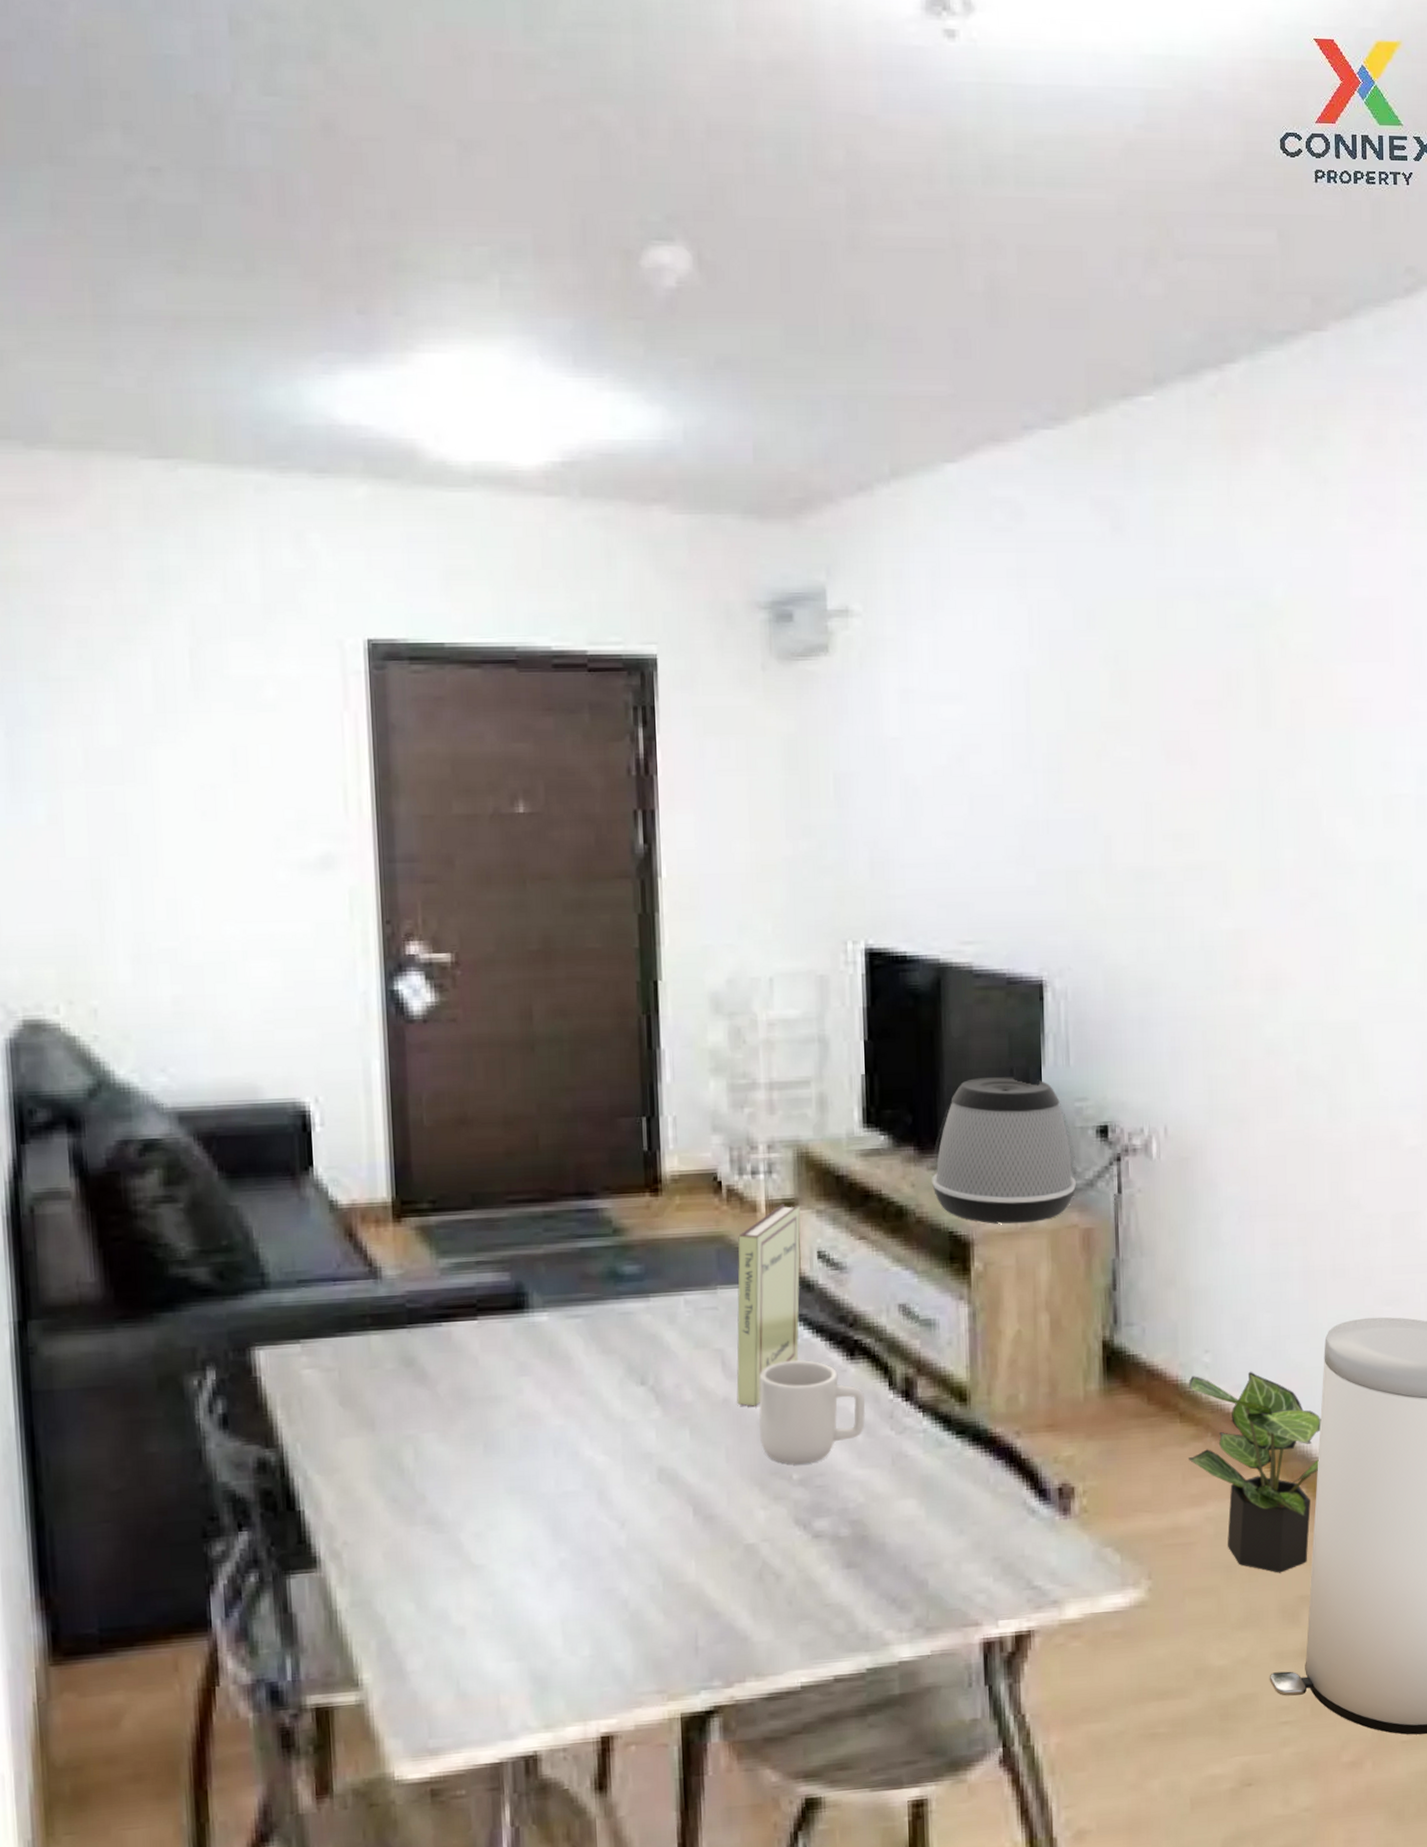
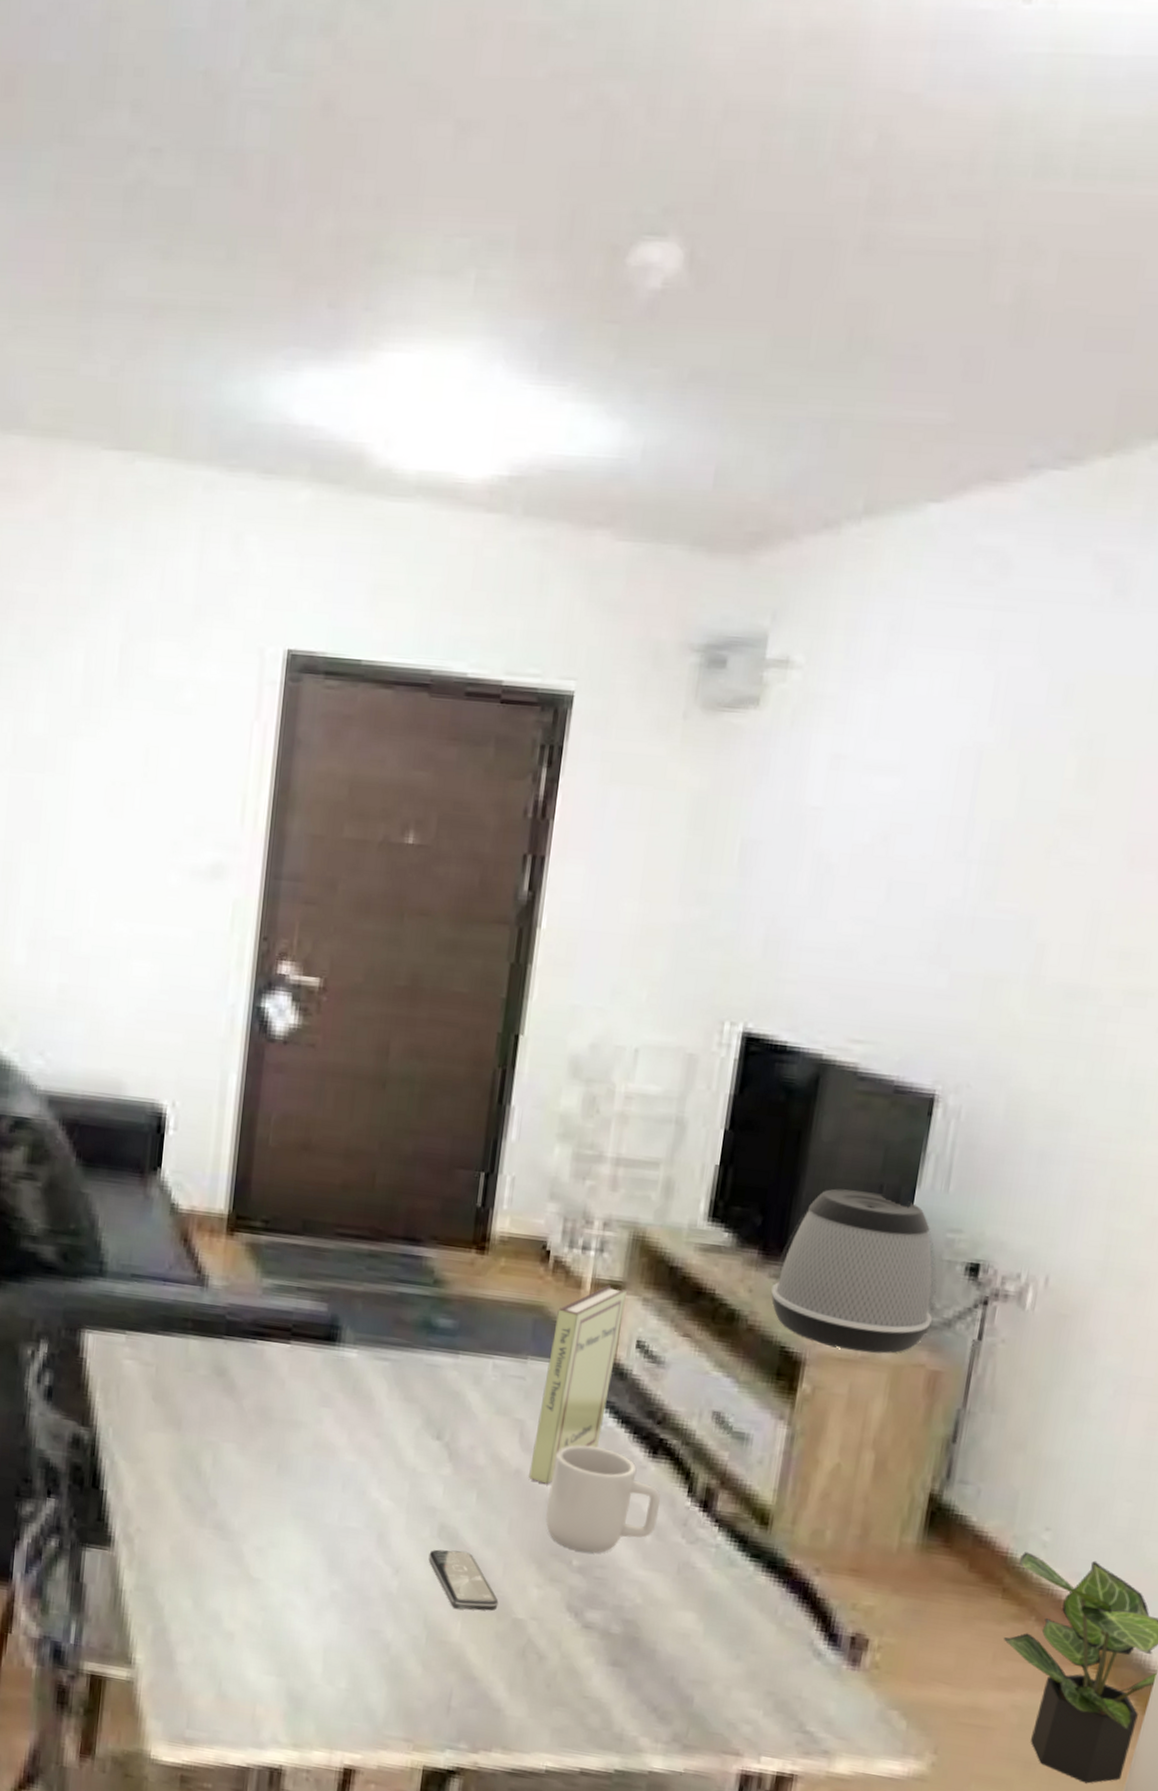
mobile phone: none [652,1489,728,1548] -> present [428,1549,499,1611]

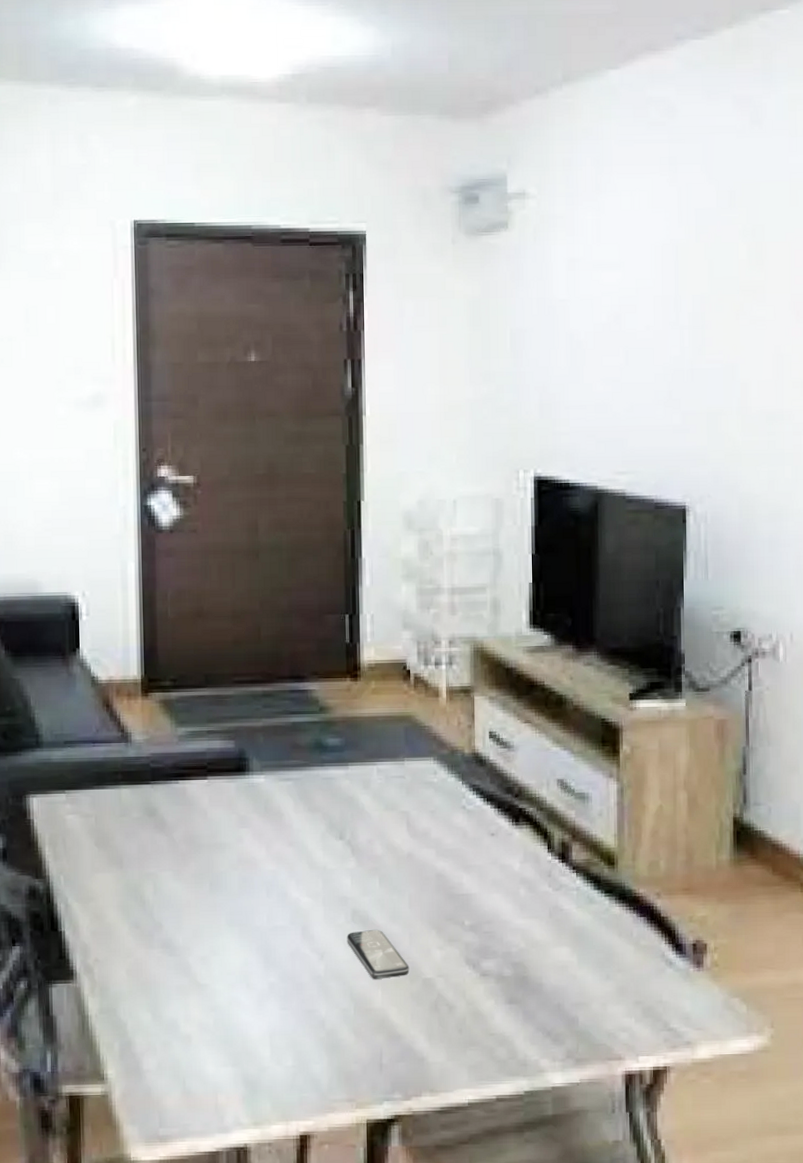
book: present [529,1285,627,1484] -> none [419,690,475,861]
mug: present [546,1445,660,1553] -> none [437,824,528,913]
speaker: present [771,1188,937,1354] -> none [587,588,713,714]

